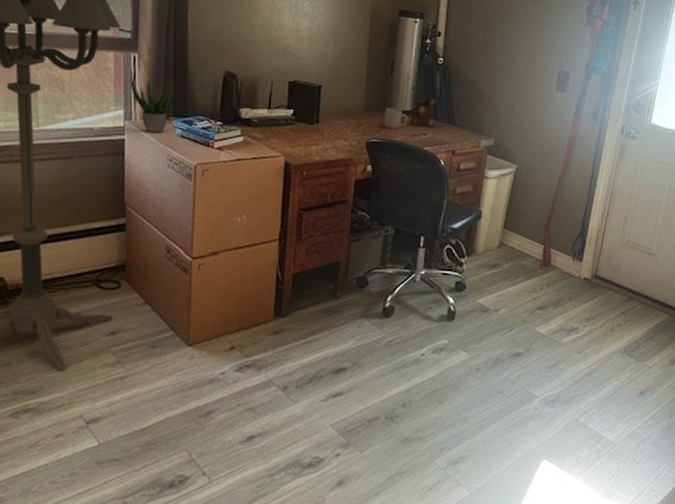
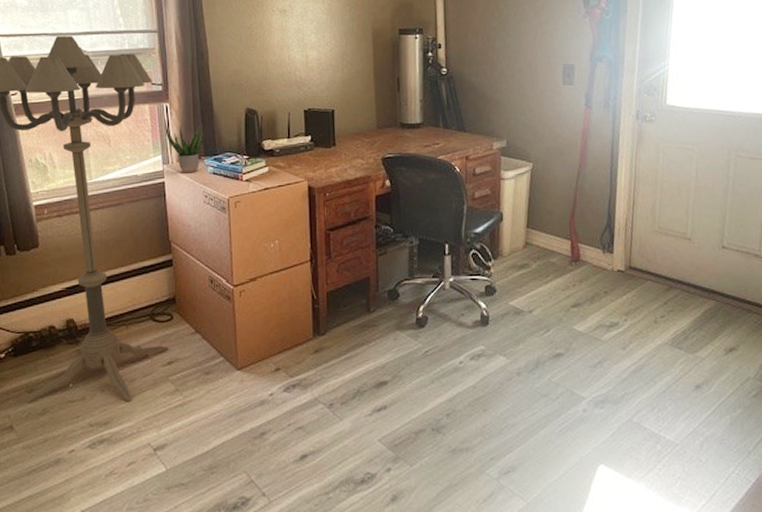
mug: present [384,108,408,129] -> none [396,122,420,143]
desk organizer: present [410,95,438,128] -> none [421,106,446,138]

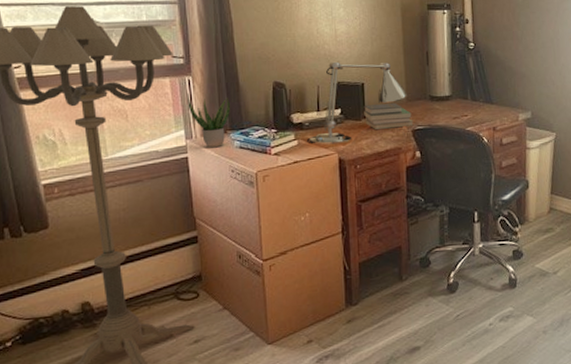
desk lamp: none [276,88,378,172] -> present [306,61,408,145]
books: none [333,130,384,157] -> present [364,102,414,129]

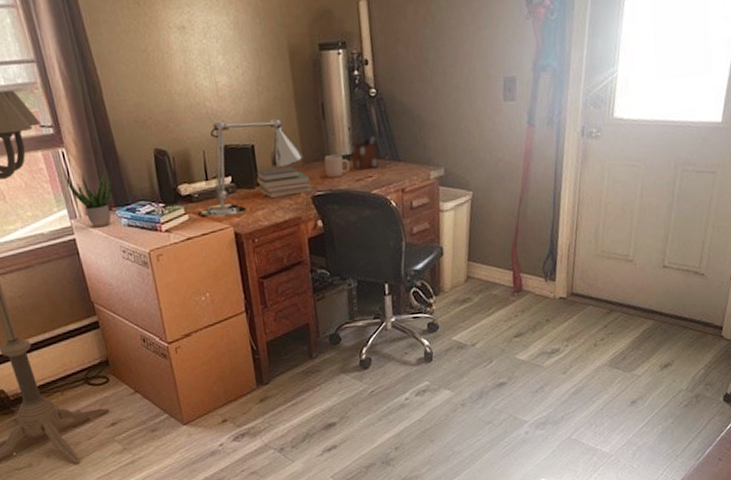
mug: none [426,95,449,115] -> present [324,154,351,178]
desk organizer: none [450,80,474,110] -> present [351,134,379,171]

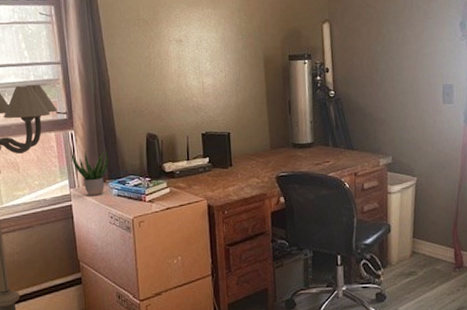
desk lamp: present [197,119,304,219] -> none [177,112,272,192]
books: present [256,165,313,198] -> none [230,150,278,177]
mug: present [324,154,351,178] -> none [288,142,311,162]
desk organizer: present [351,134,379,171] -> none [312,127,335,156]

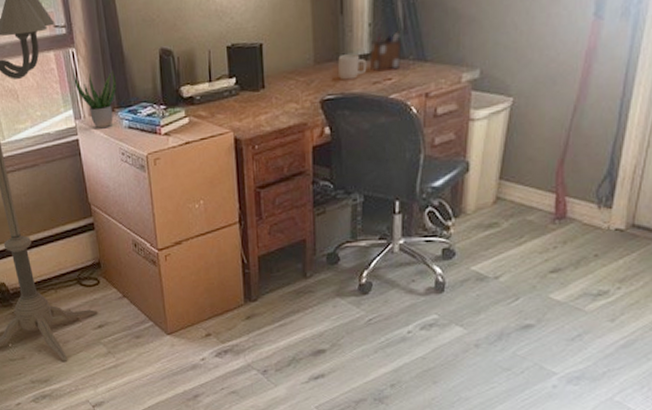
mug: none [288,142,311,162] -> present [338,53,367,80]
desk organizer: none [312,127,335,156] -> present [370,30,402,72]

